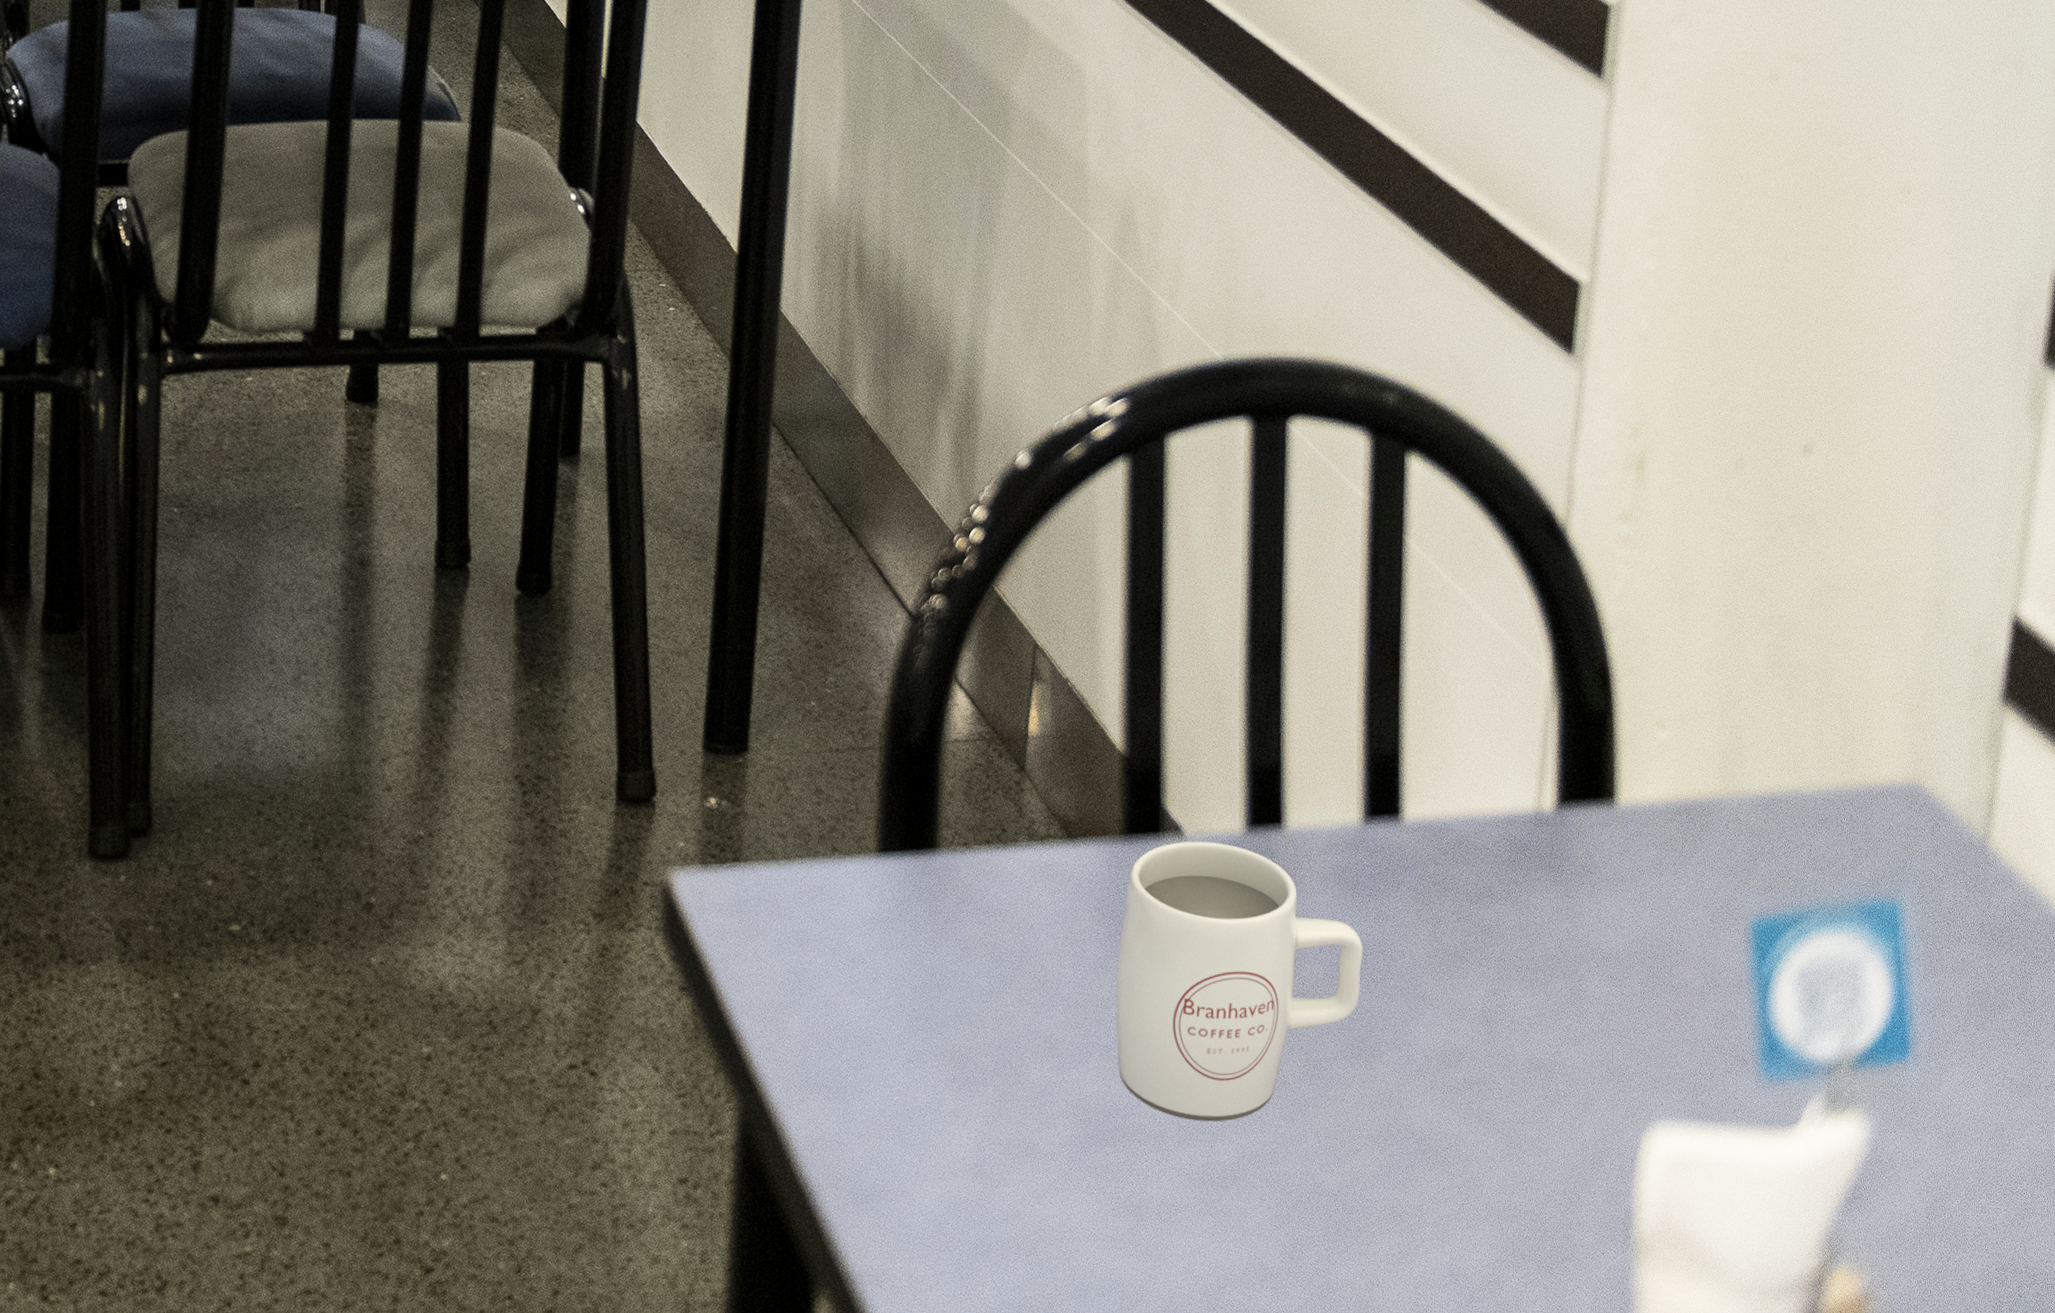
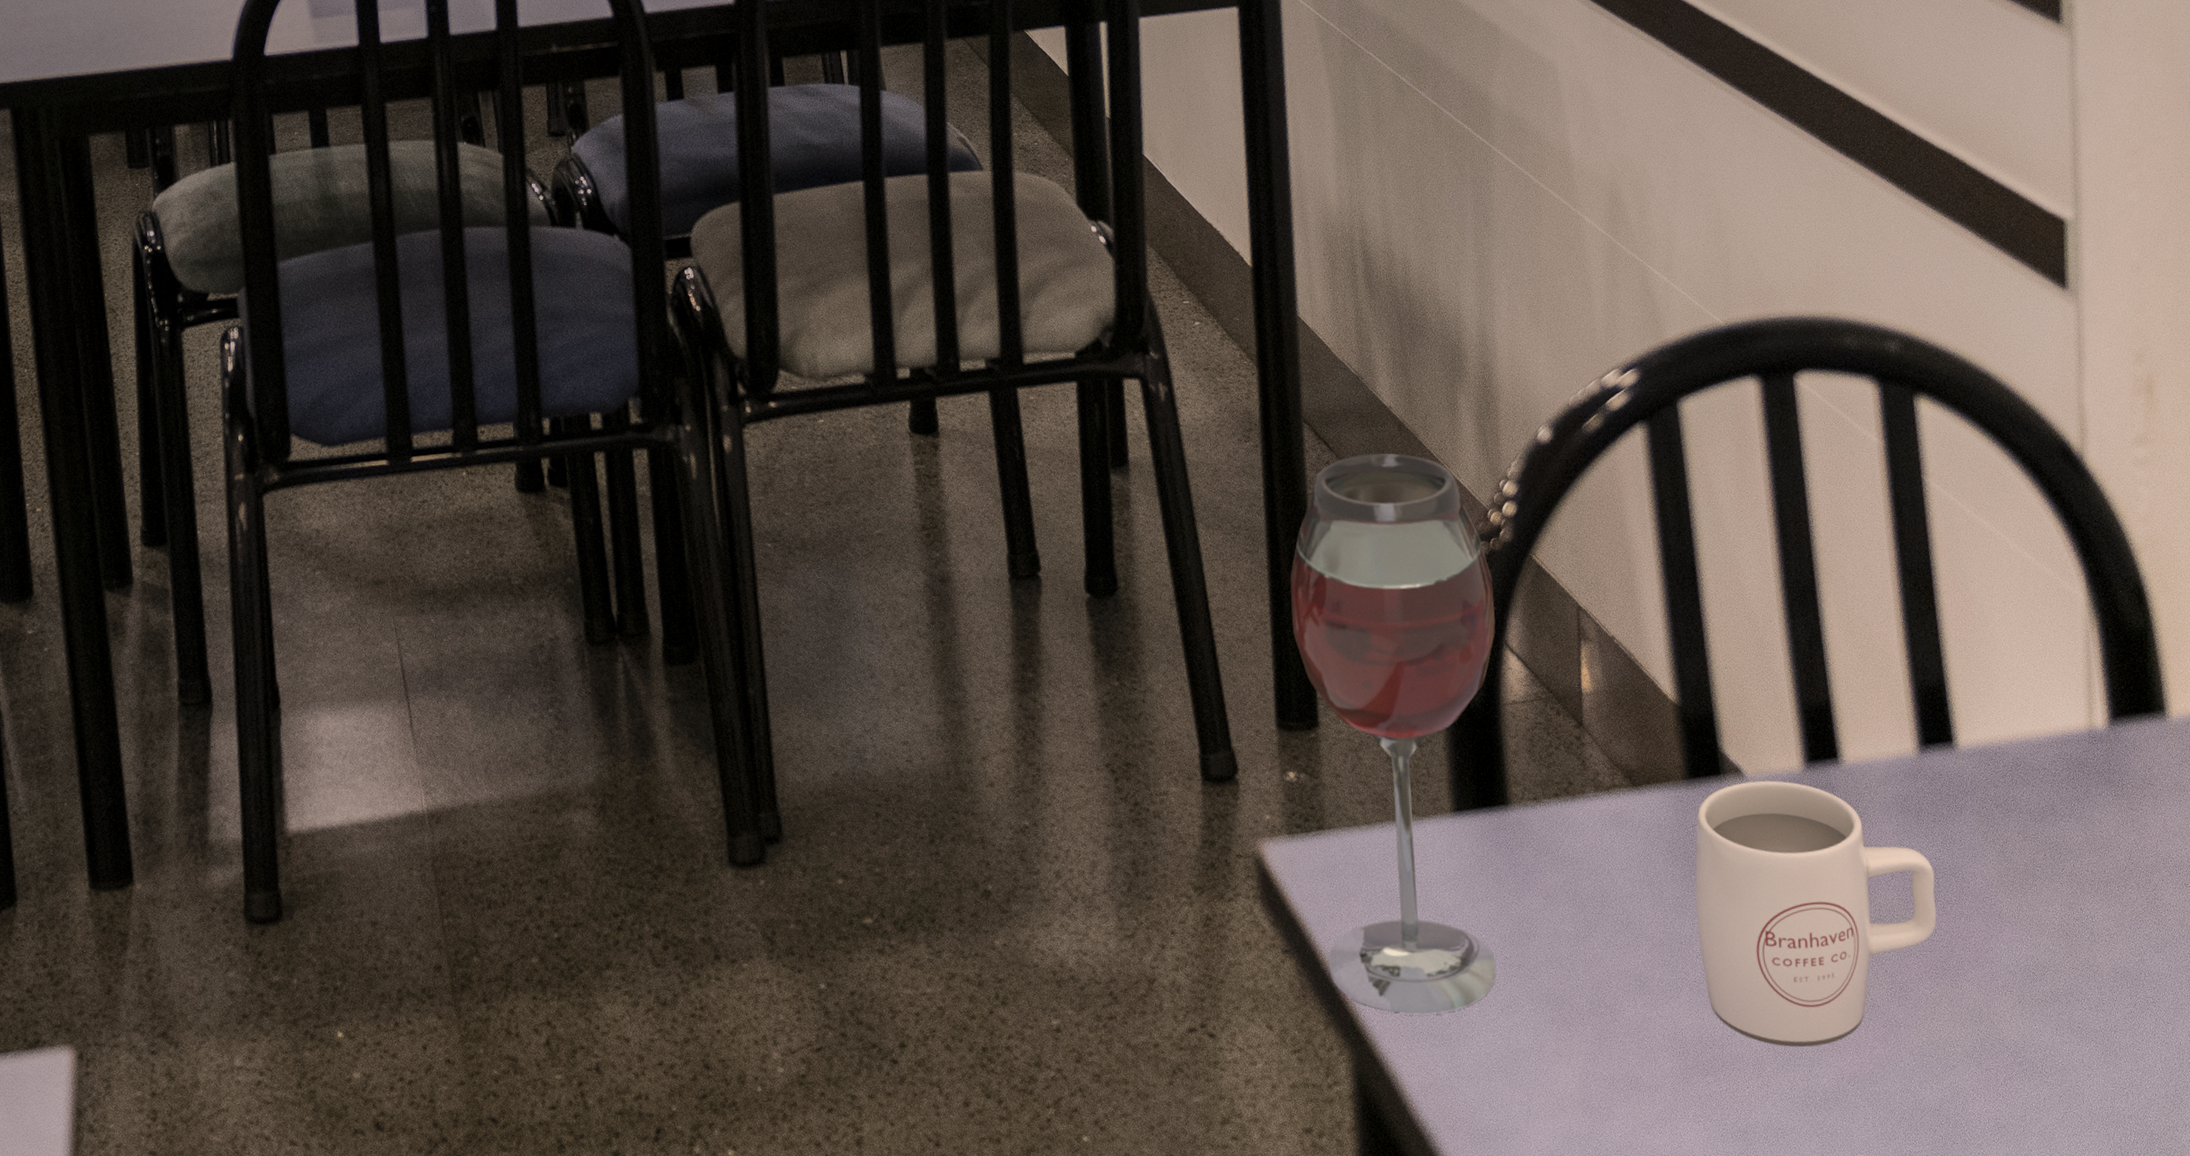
wineglass: none [726,464,950,1065] -> present [1290,453,1496,1015]

